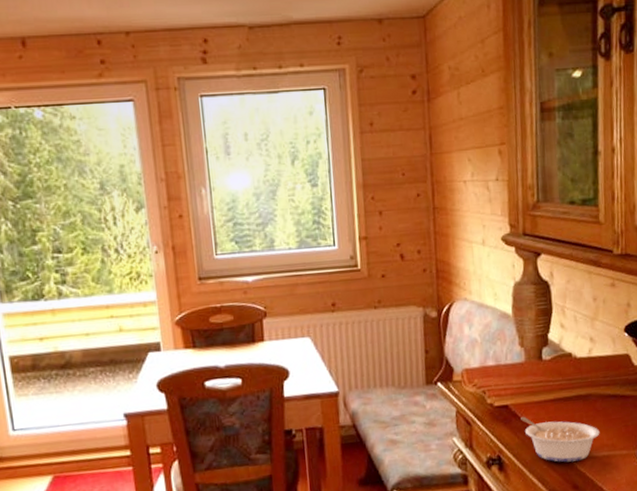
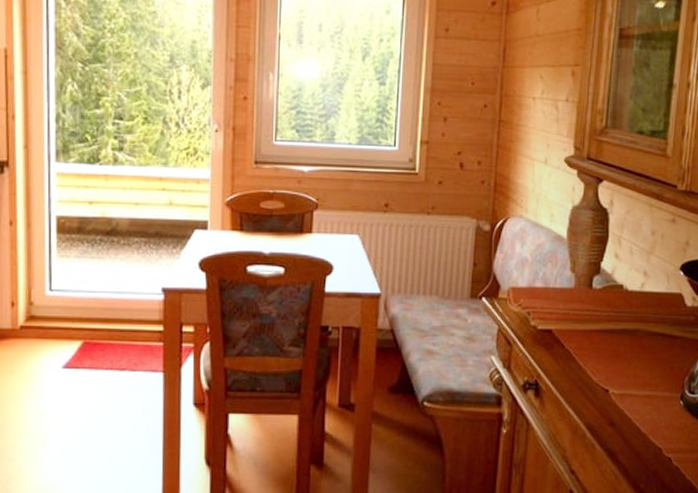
legume: present [521,416,600,463] -> none [563,343,644,397]

